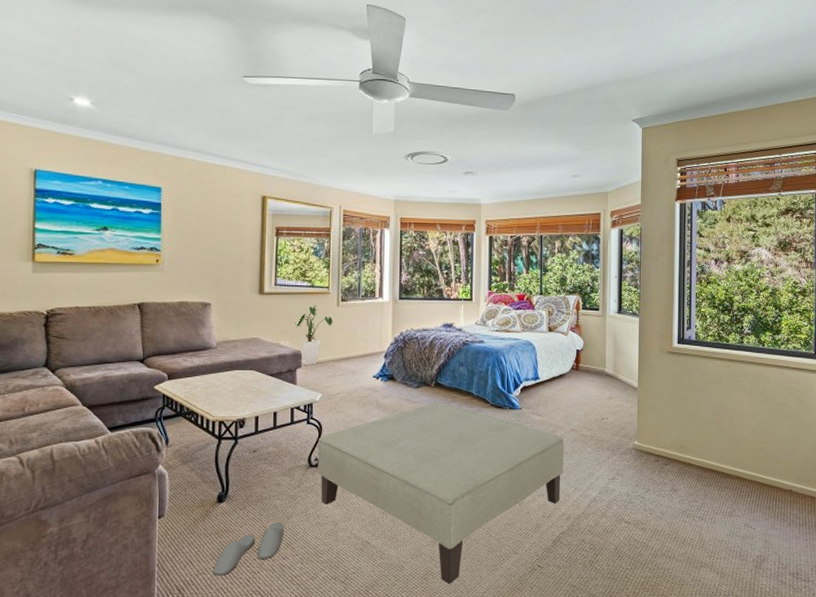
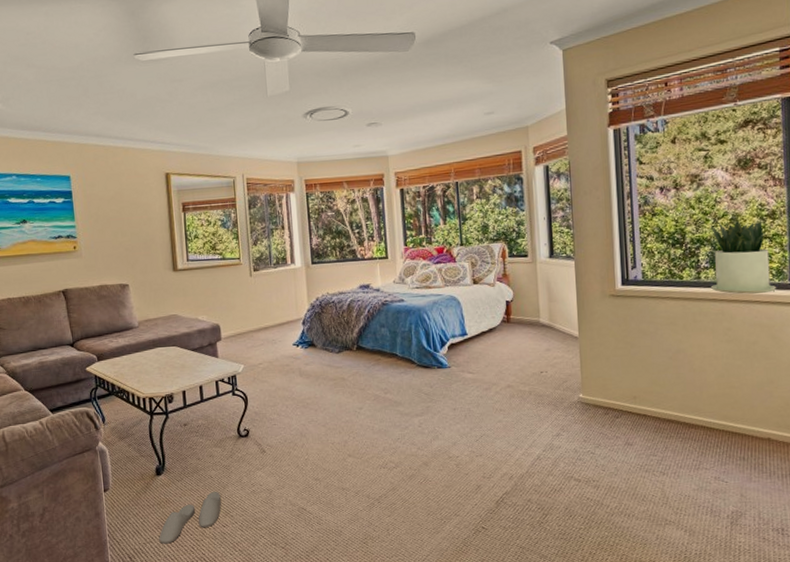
house plant: present [295,305,333,366] -> none [210,277,247,338]
ottoman: present [317,401,564,584] -> none [245,365,502,547]
planter: none [751,294,804,360] -> present [710,220,777,294]

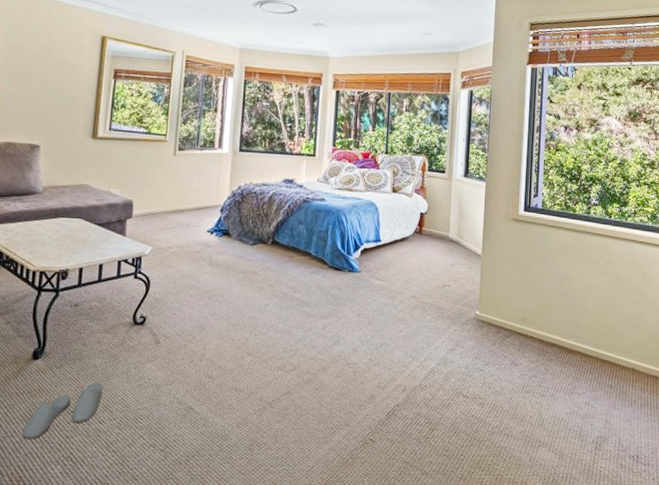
planter: present [710,220,777,294] -> none [597,164,651,234]

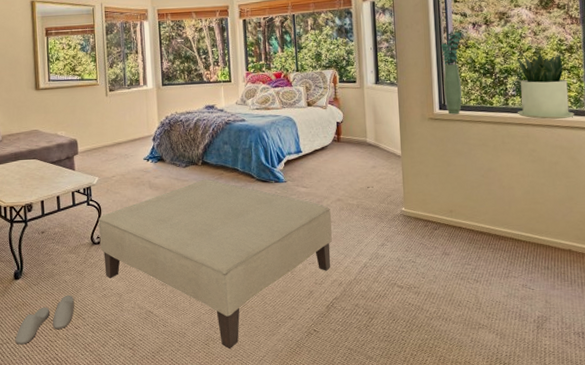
ottoman: none [142,260,403,456] -> present [98,179,332,349]
vase: none [530,129,554,218] -> present [440,28,462,115]
planter: none [597,164,651,234] -> present [516,53,575,120]

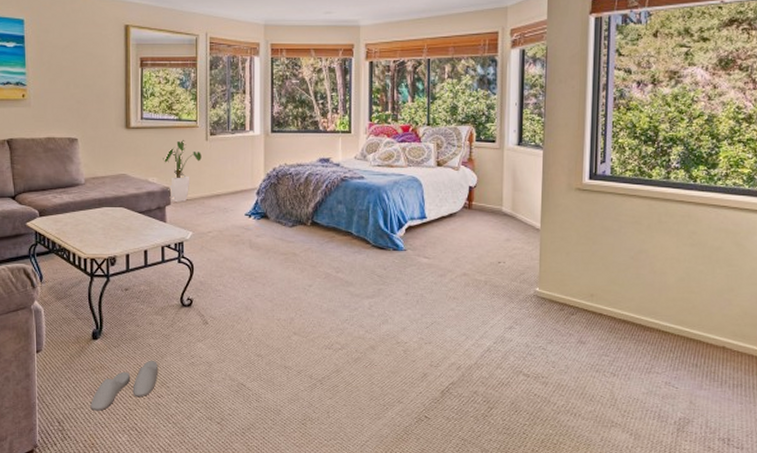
house plant: none [69,96,103,152] -> present [163,139,202,203]
ottoman: present [98,179,332,349] -> none [190,241,454,430]
vase: present [440,28,462,115] -> none [596,86,624,186]
planter: present [516,53,575,120] -> none [679,121,747,198]

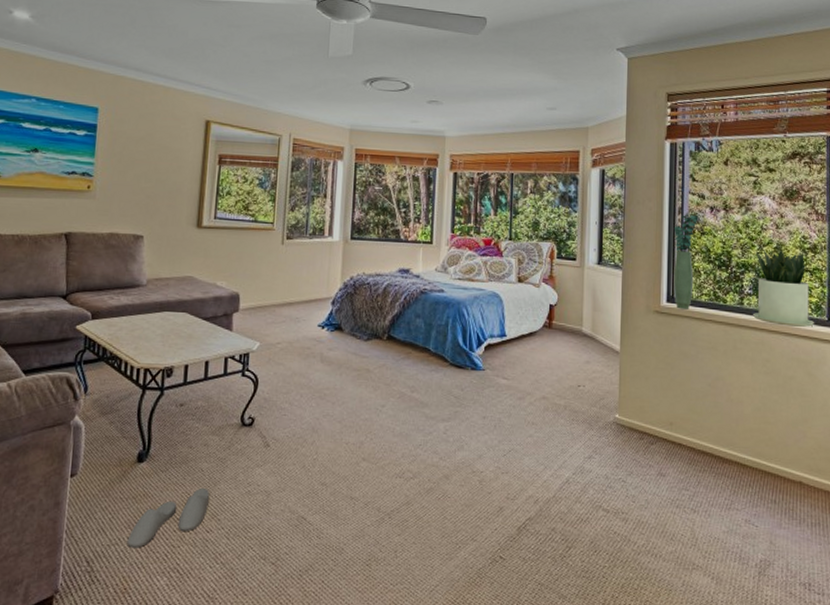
house plant: present [163,139,202,203] -> none [234,242,276,310]
vase: none [596,86,624,186] -> present [673,210,699,310]
planter: none [679,121,747,198] -> present [752,249,815,327]

